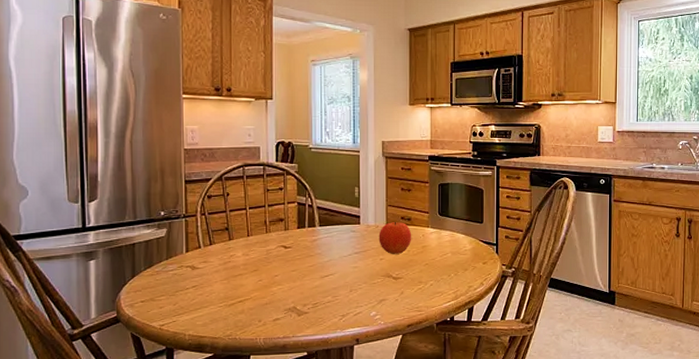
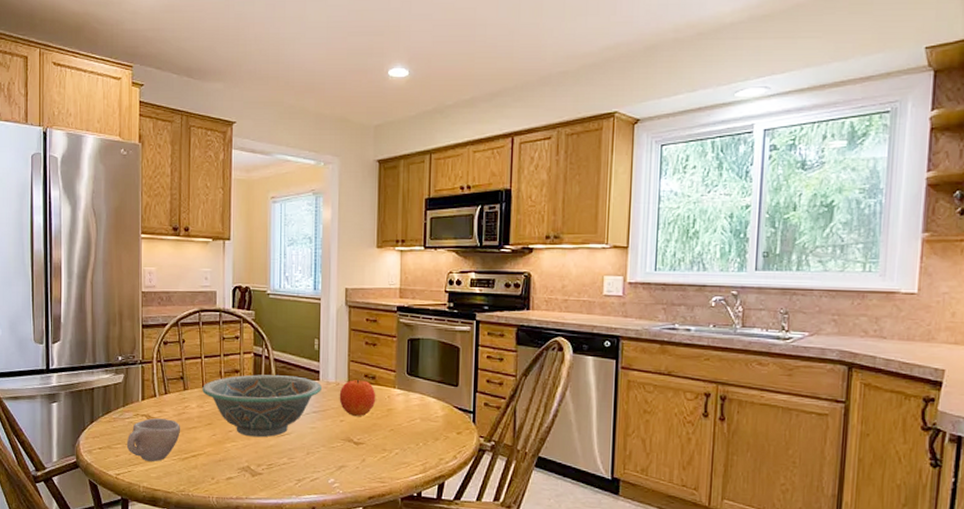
cup: none [170,268,227,311] -> present [126,418,181,462]
decorative bowl: none [248,221,362,280] -> present [202,374,321,438]

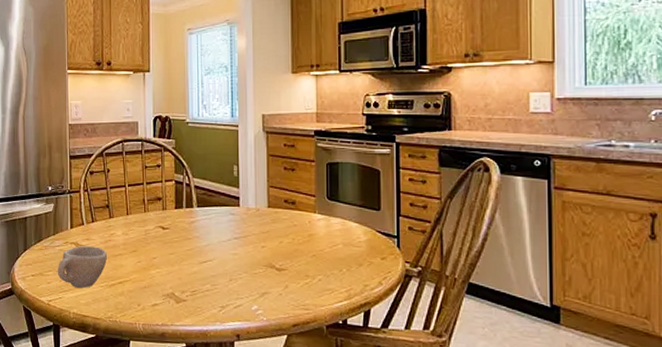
decorative bowl: present [202,374,321,438] -> none [127,202,242,264]
fruit: present [339,380,376,417] -> none [259,205,297,243]

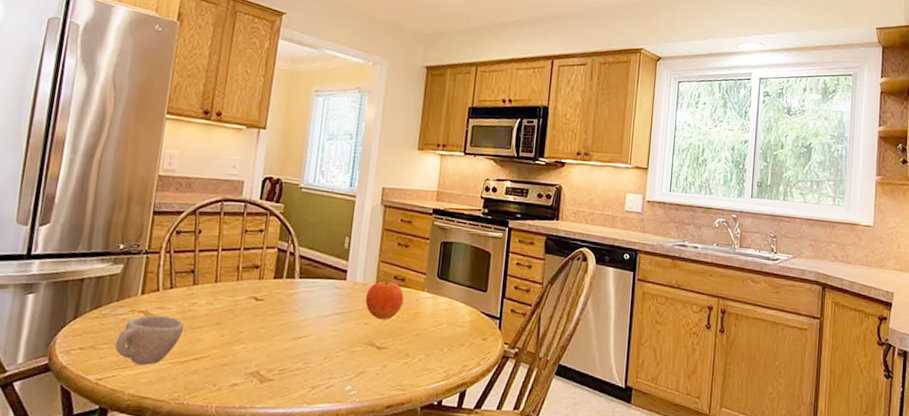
fruit: none [259,205,297,243] -> present [365,281,404,320]

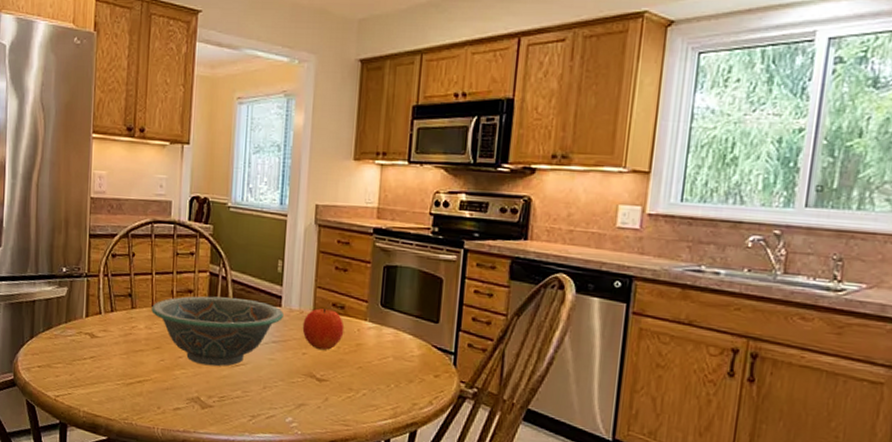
cup: present [115,315,184,366] -> none [67,337,127,385]
decorative bowl: none [214,271,348,340] -> present [151,296,283,366]

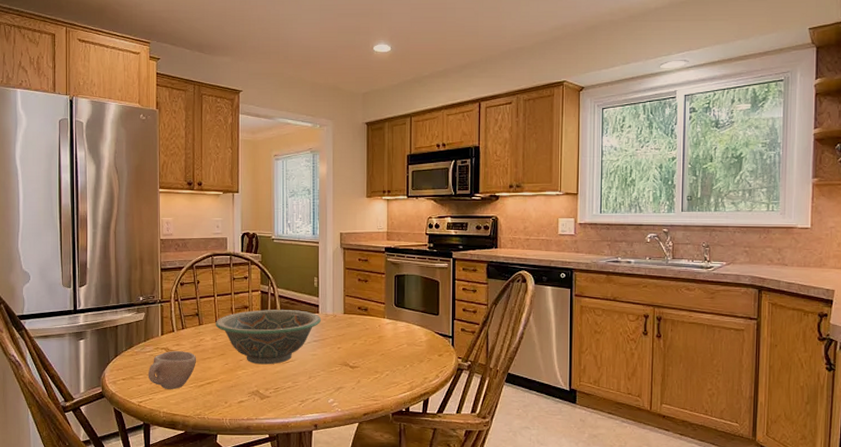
cup: none [67,337,127,385] -> present [148,351,197,390]
fruit: present [302,308,345,350] -> none [336,312,369,344]

